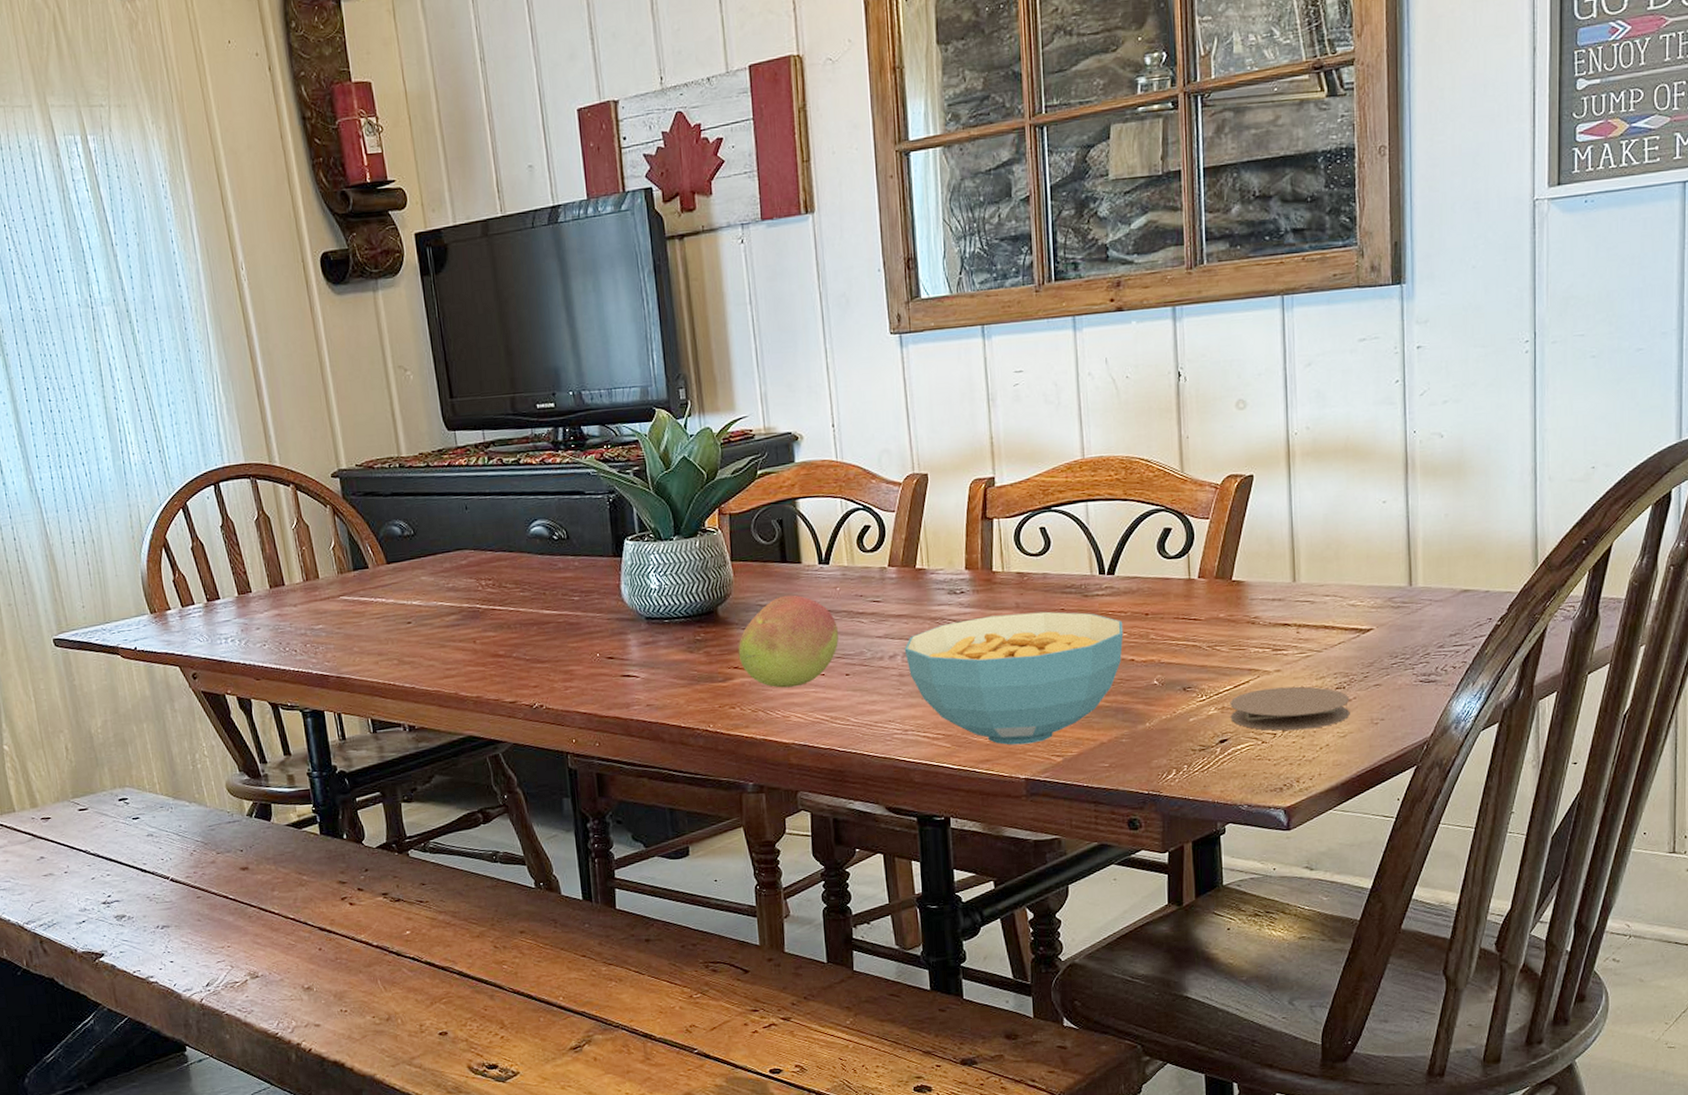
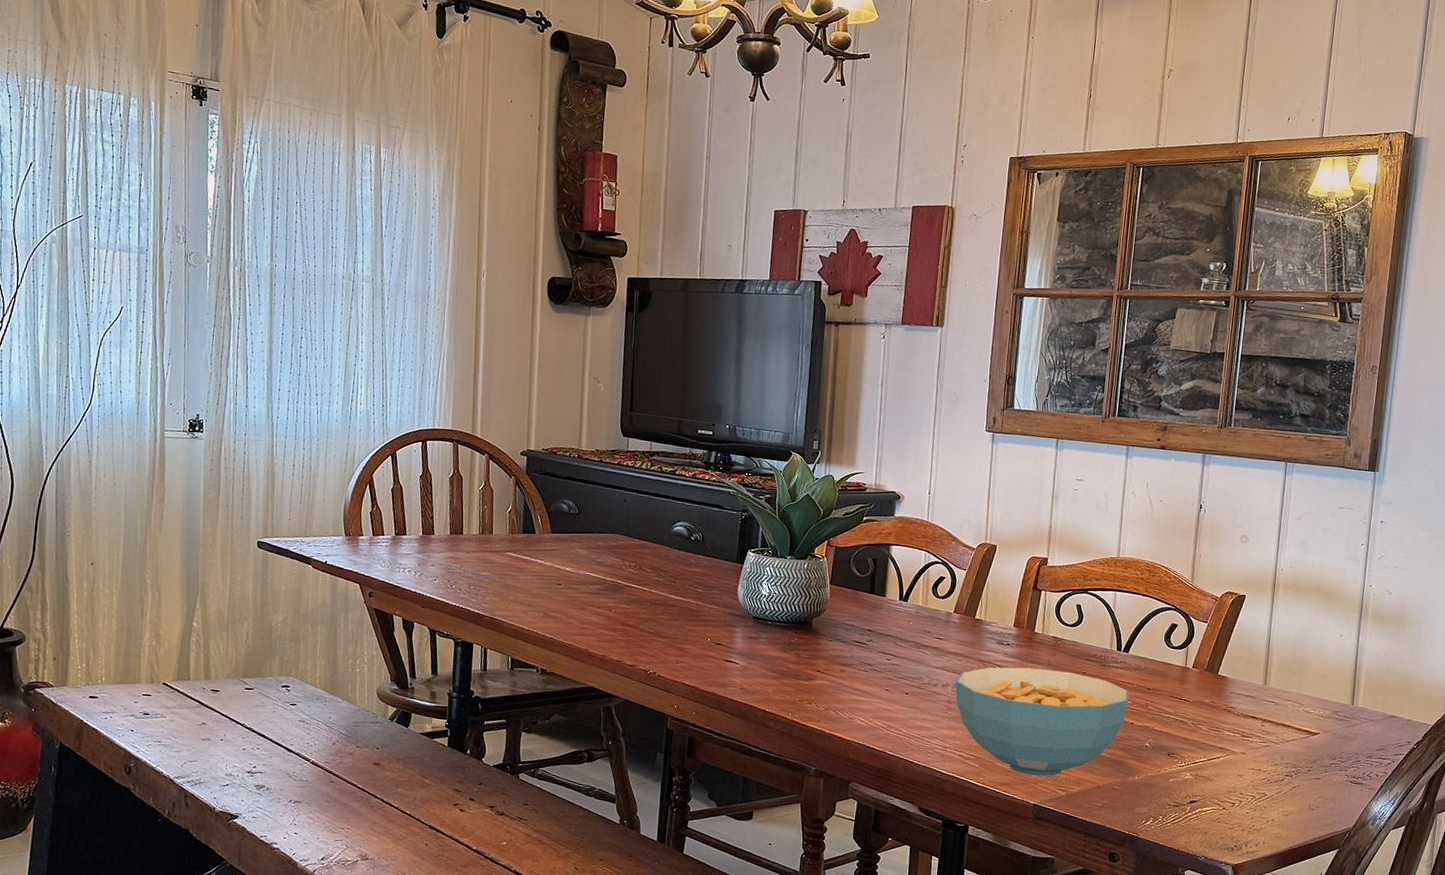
fruit: present [738,595,838,688] -> none [822,620,906,696]
coaster: present [1230,686,1350,731] -> none [1201,765,1295,805]

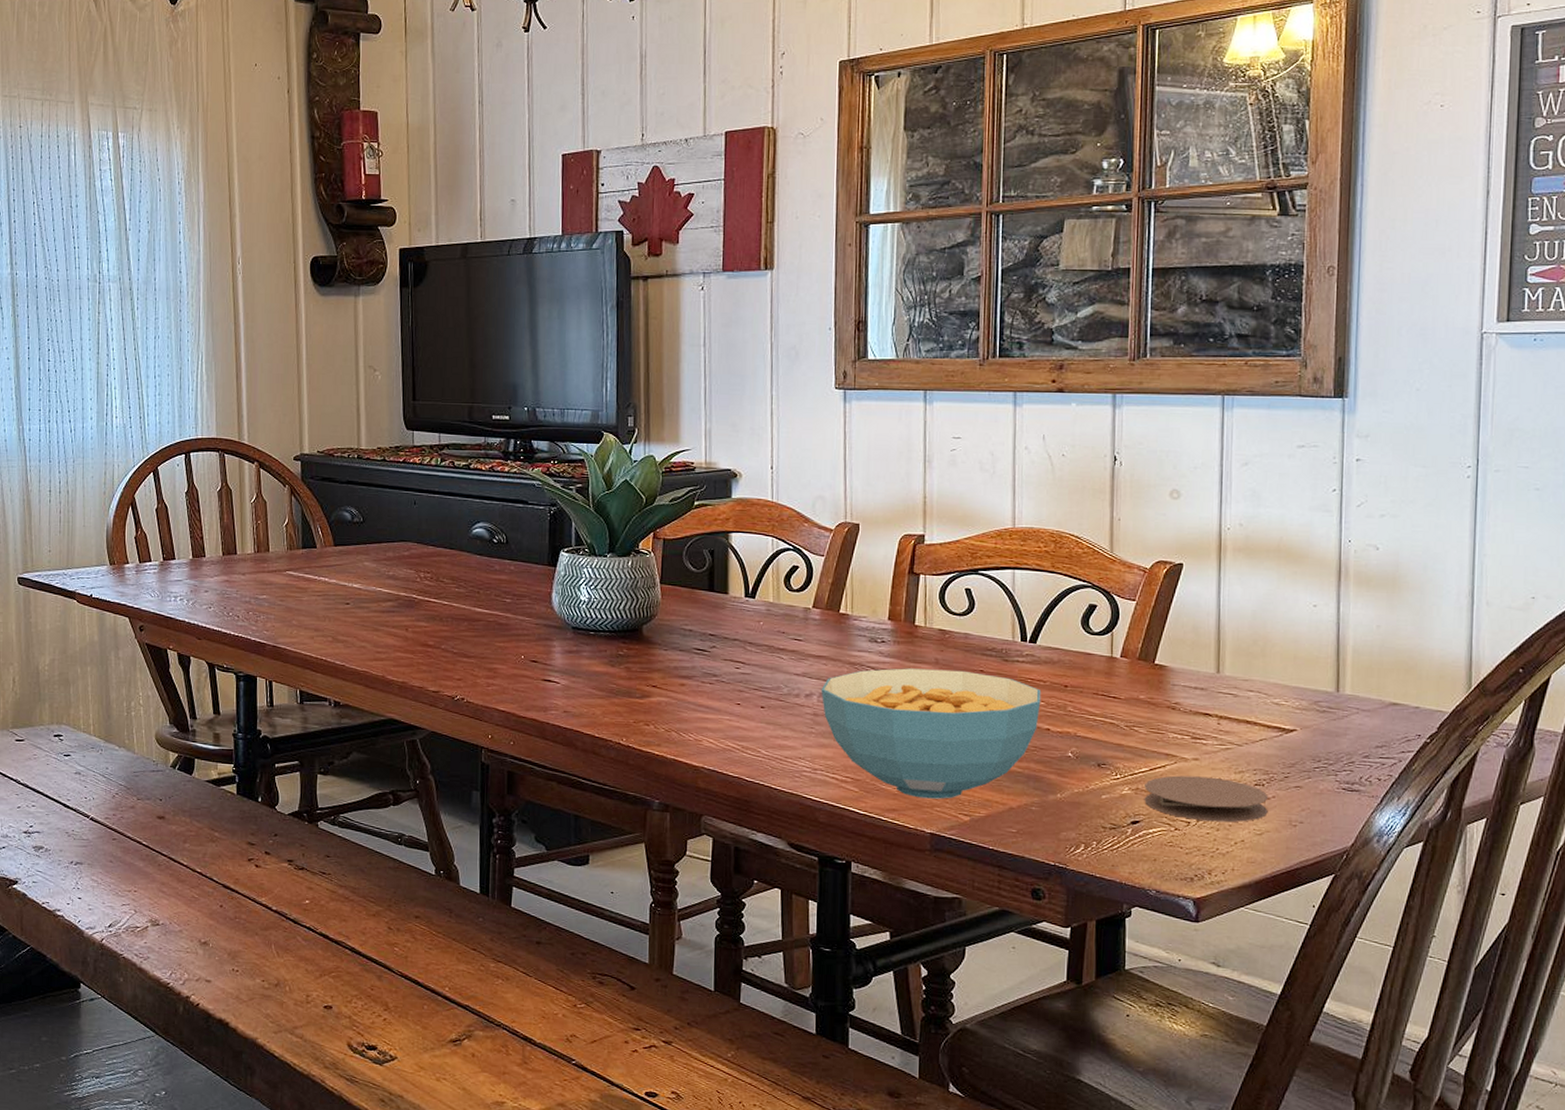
coaster: none [1201,765,1295,805] -> present [1144,775,1269,823]

